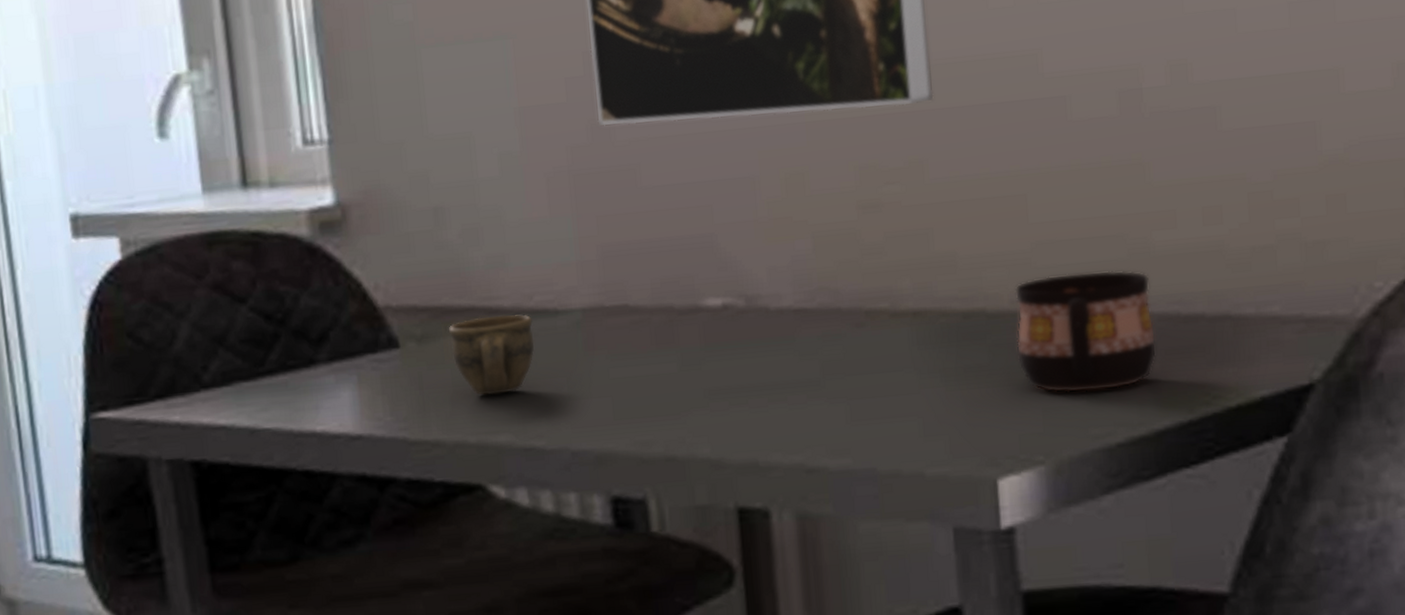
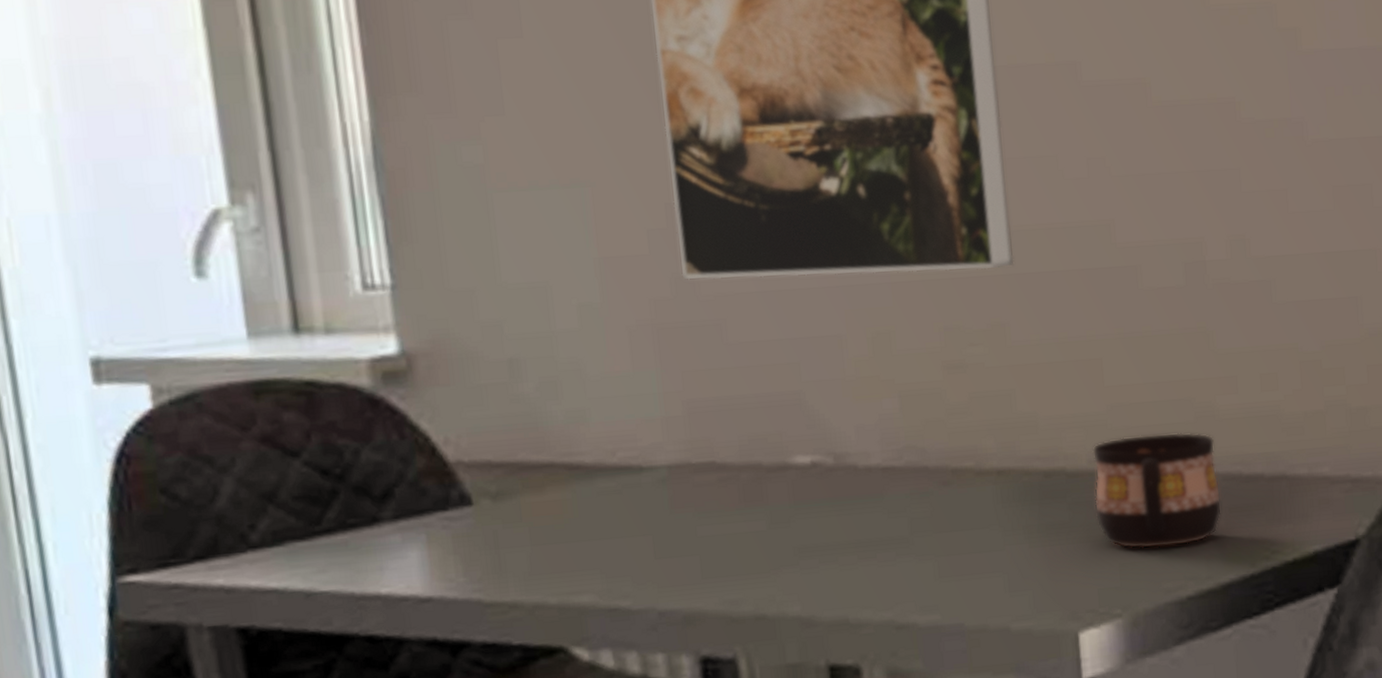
cup: present [448,314,534,395] -> none [525,471,618,555]

